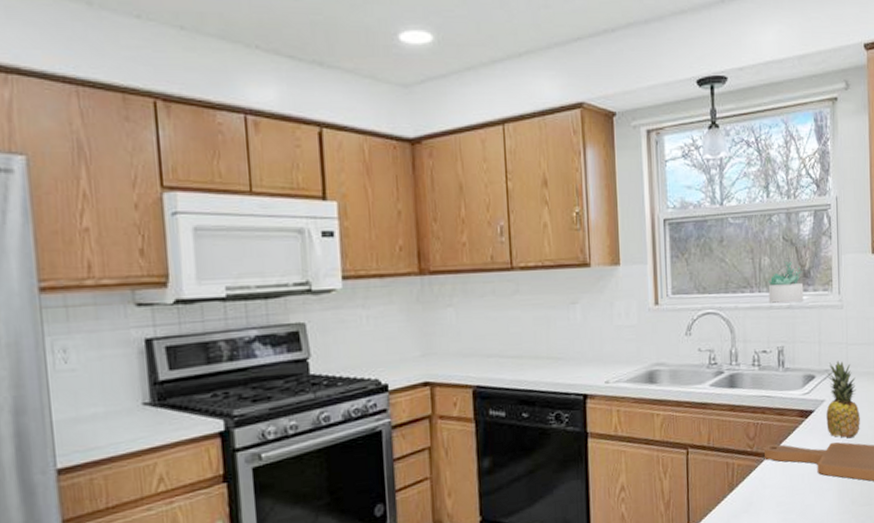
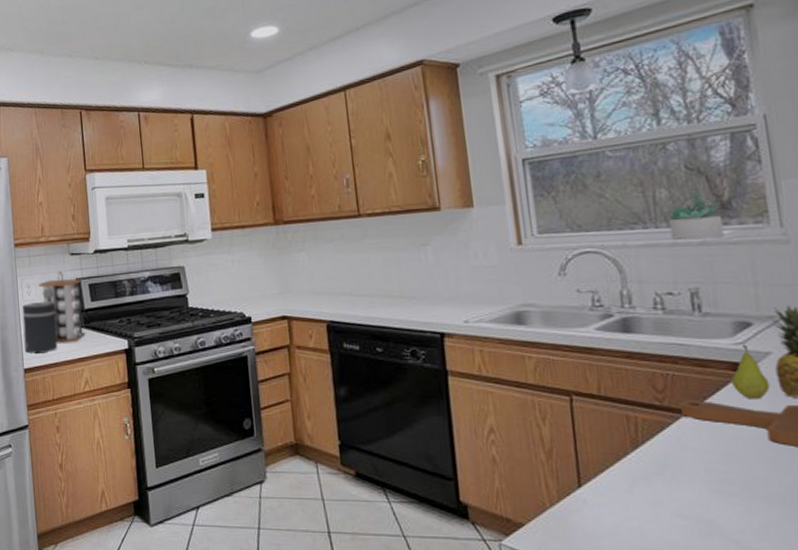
cylinder: none [53,371,115,447] -> present [22,302,58,354]
spice rack: none [81,327,161,431] -> present [38,270,86,344]
fruit: none [799,394,822,441] -> present [732,344,771,400]

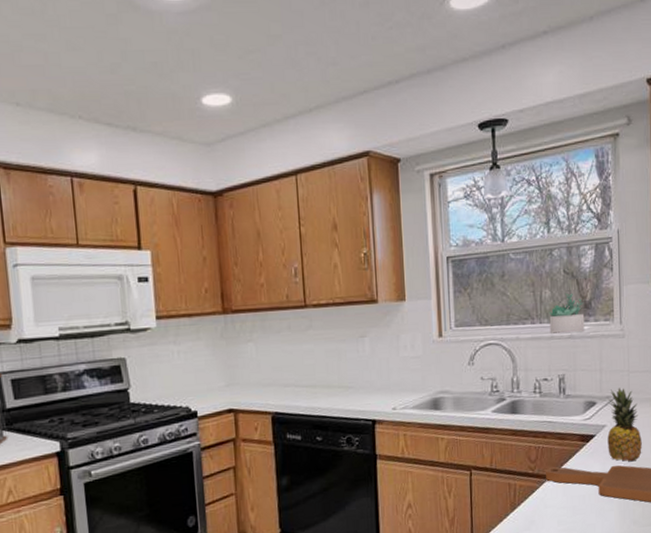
fruit: present [732,344,771,400] -> none [580,419,603,464]

